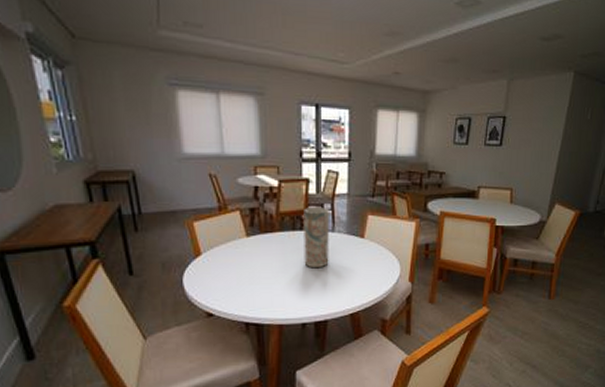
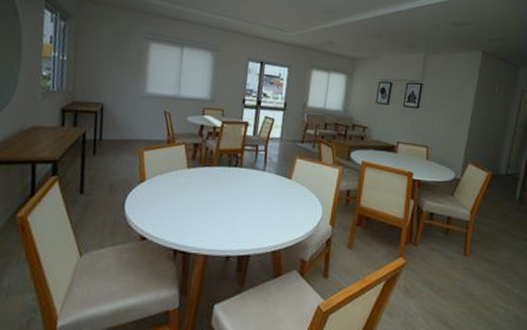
vase: present [304,208,329,269] -> none [235,147,263,204]

